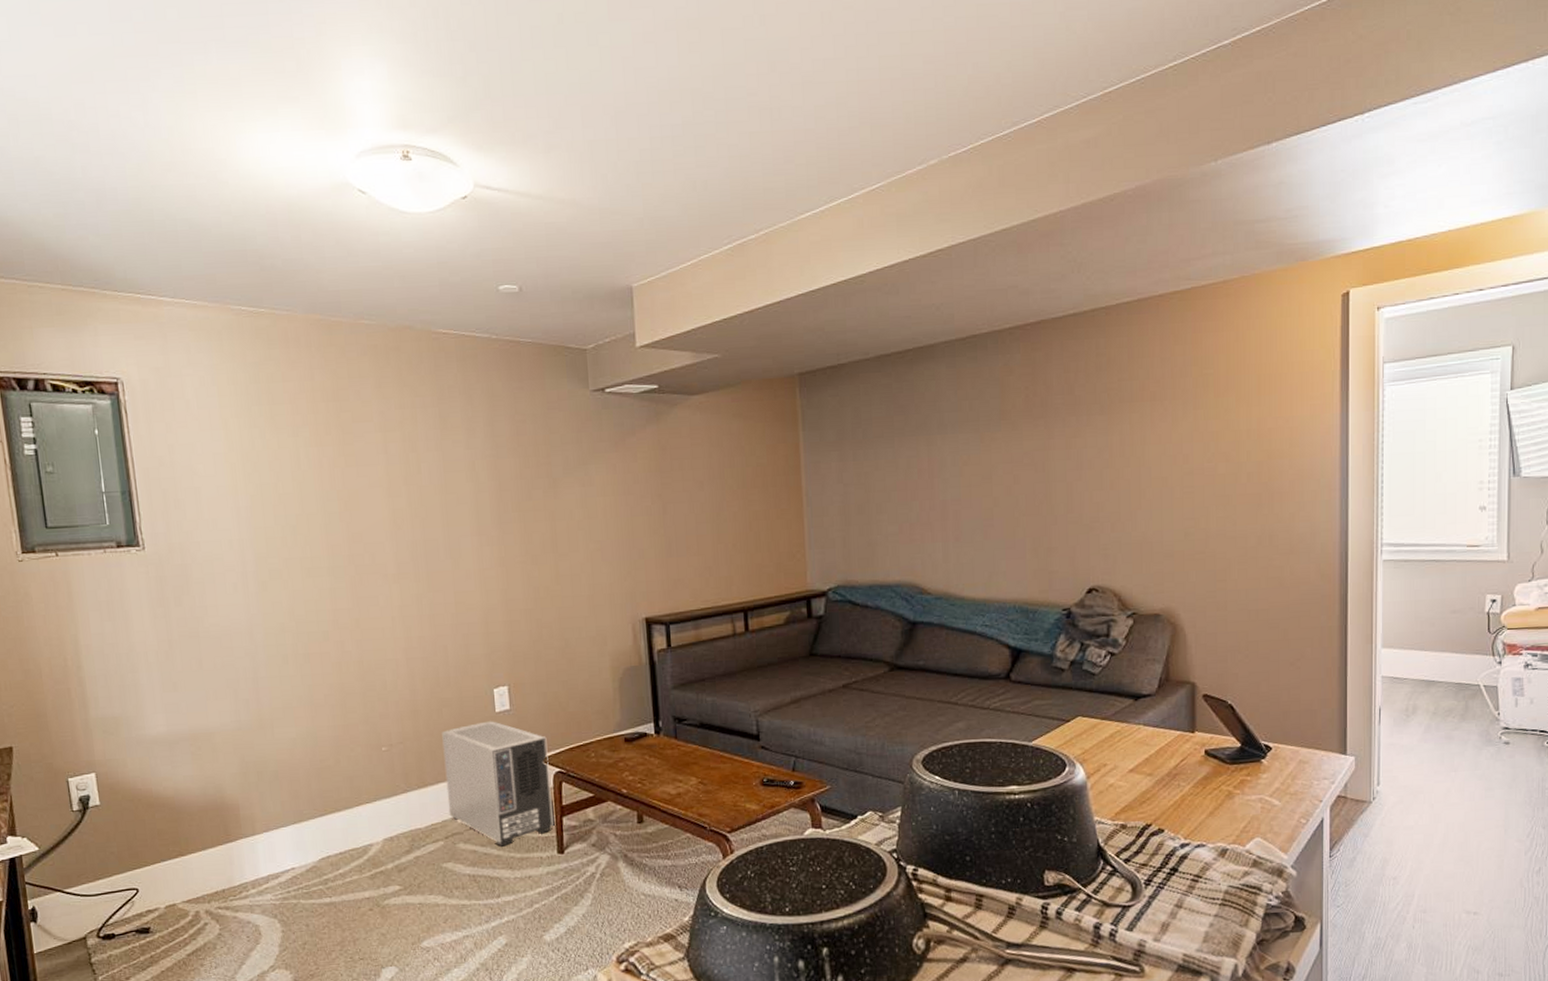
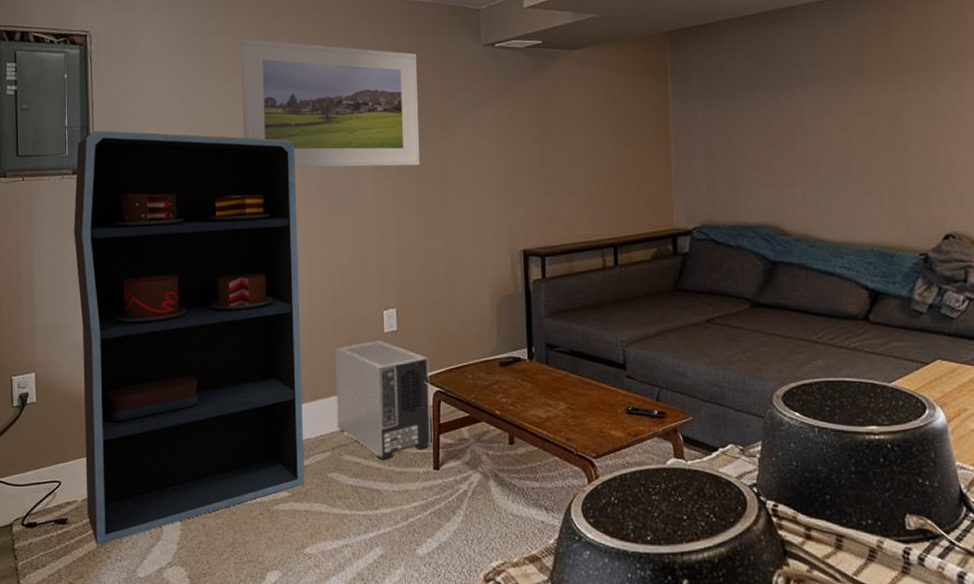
bookshelf: none [119,495,417,953] -> present [74,130,305,545]
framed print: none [306,385,526,534] -> present [240,38,420,168]

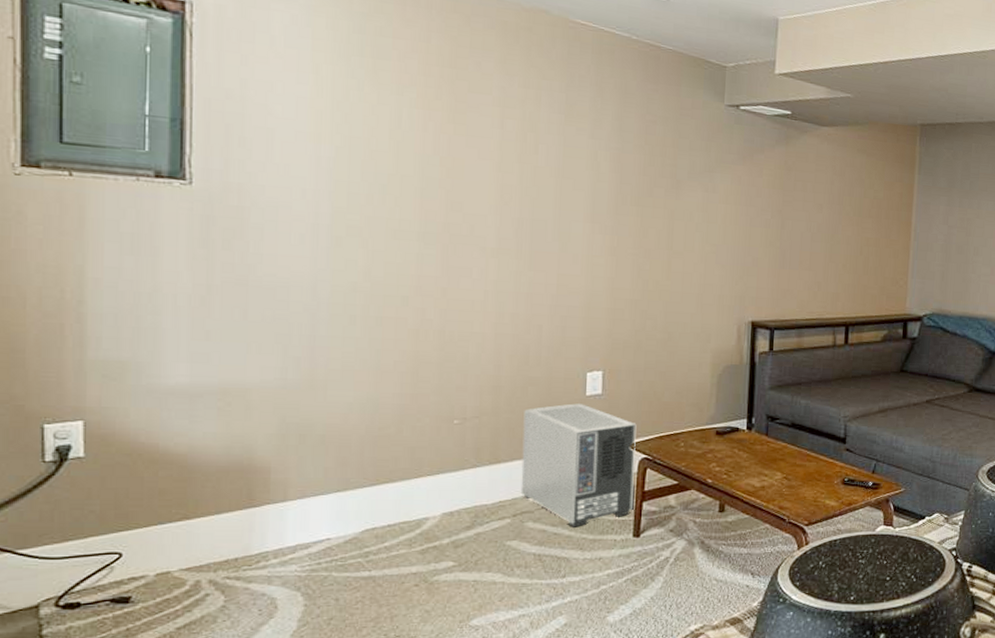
bookshelf: present [74,130,305,545] -> none [154,125,487,626]
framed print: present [240,38,420,168] -> none [417,47,648,223]

